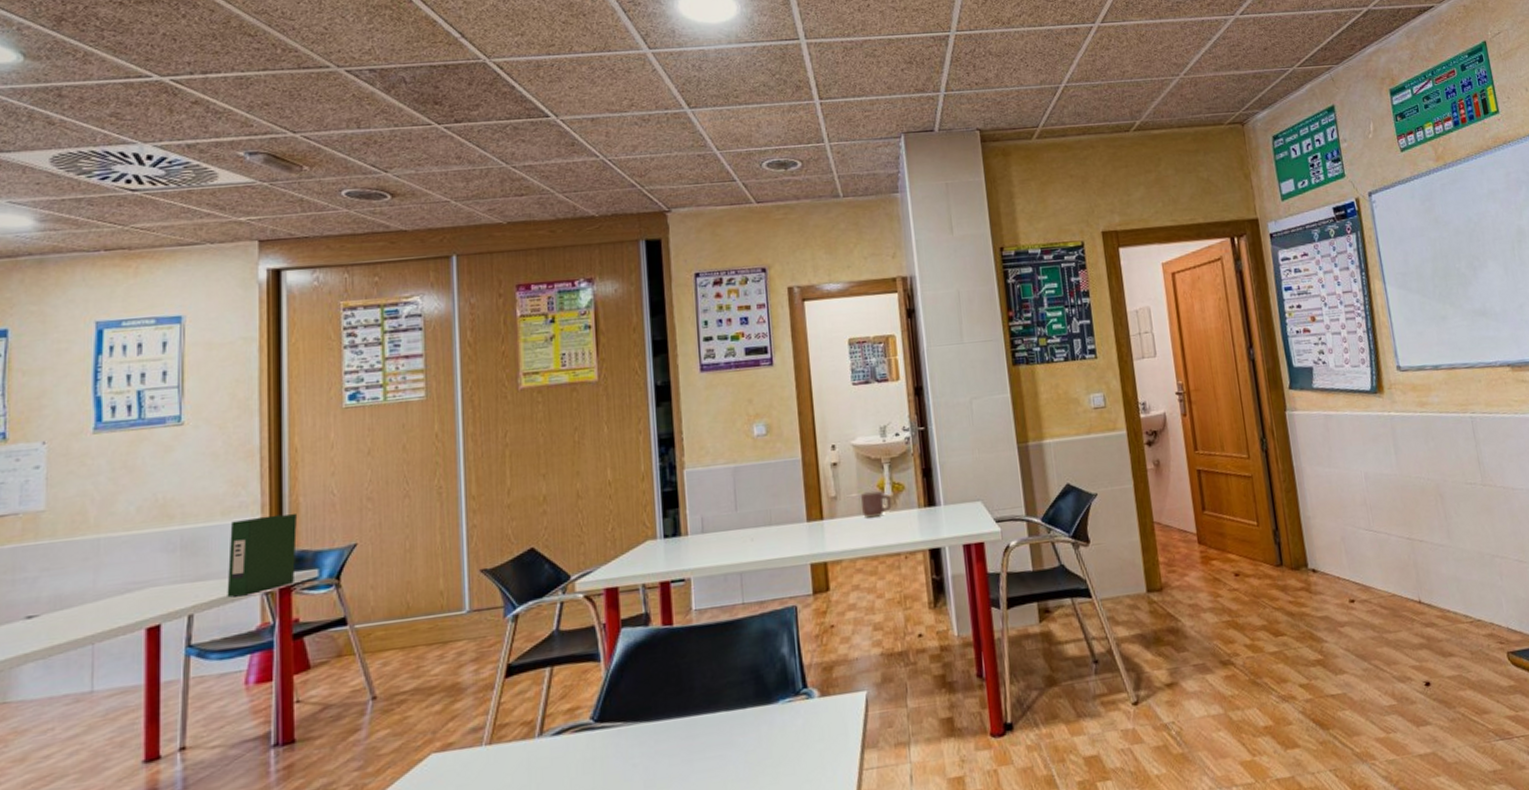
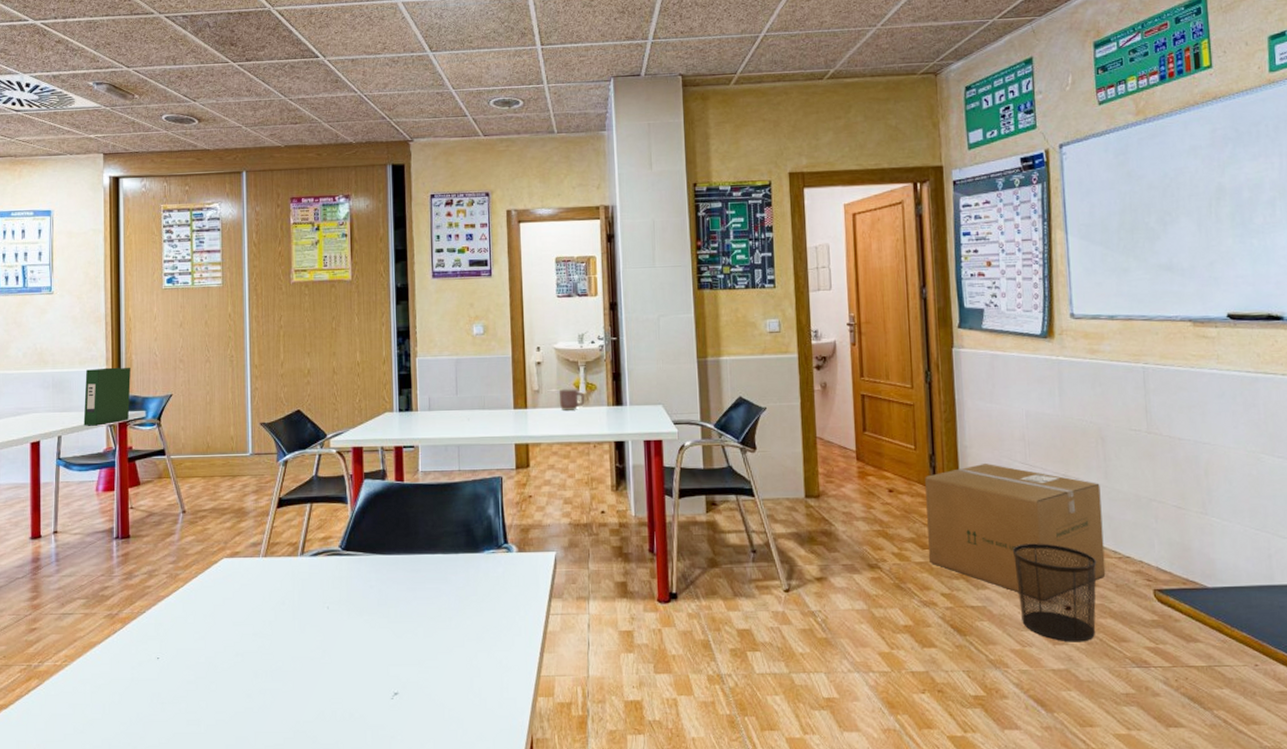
box: none [1271,533,1460,679] -> present [925,464,1106,601]
waste bin: none [1366,615,1457,722] -> present [1012,543,1097,642]

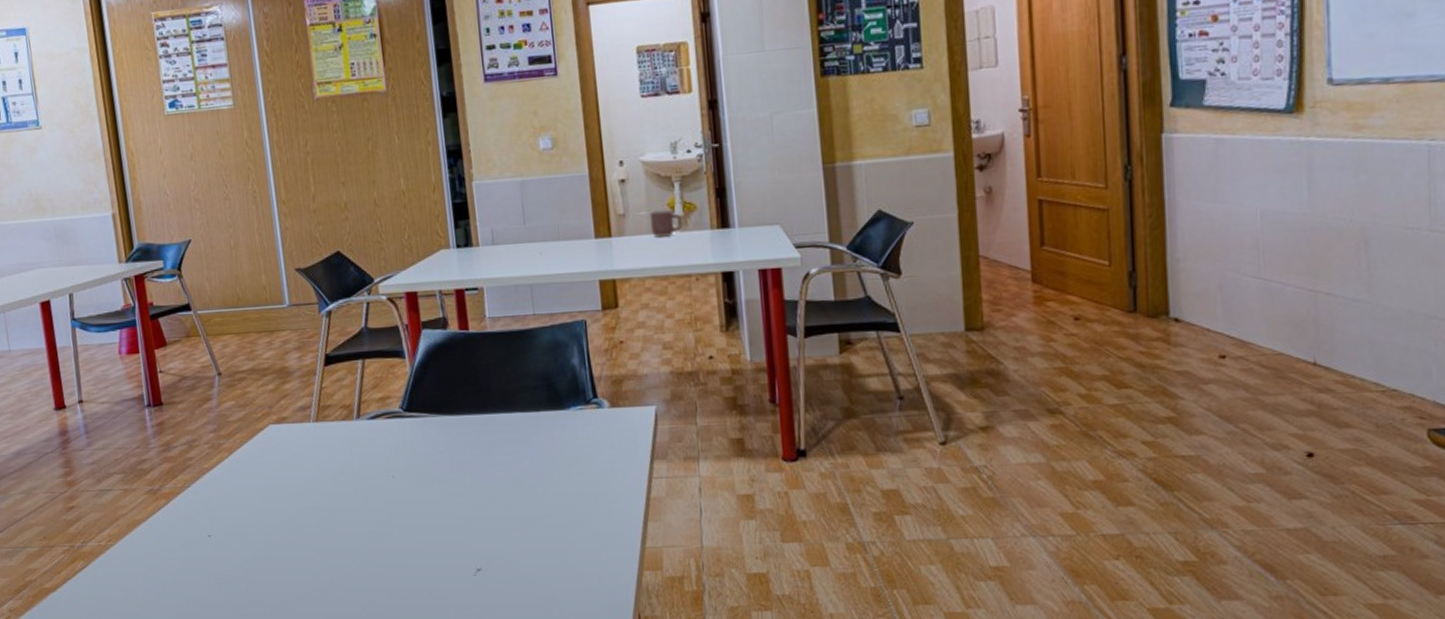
binder: present [83,367,131,426] -> none [90,210,145,281]
box: present [925,464,1106,601] -> none [1122,279,1363,447]
waste bin: present [1012,543,1097,642] -> none [1237,376,1352,496]

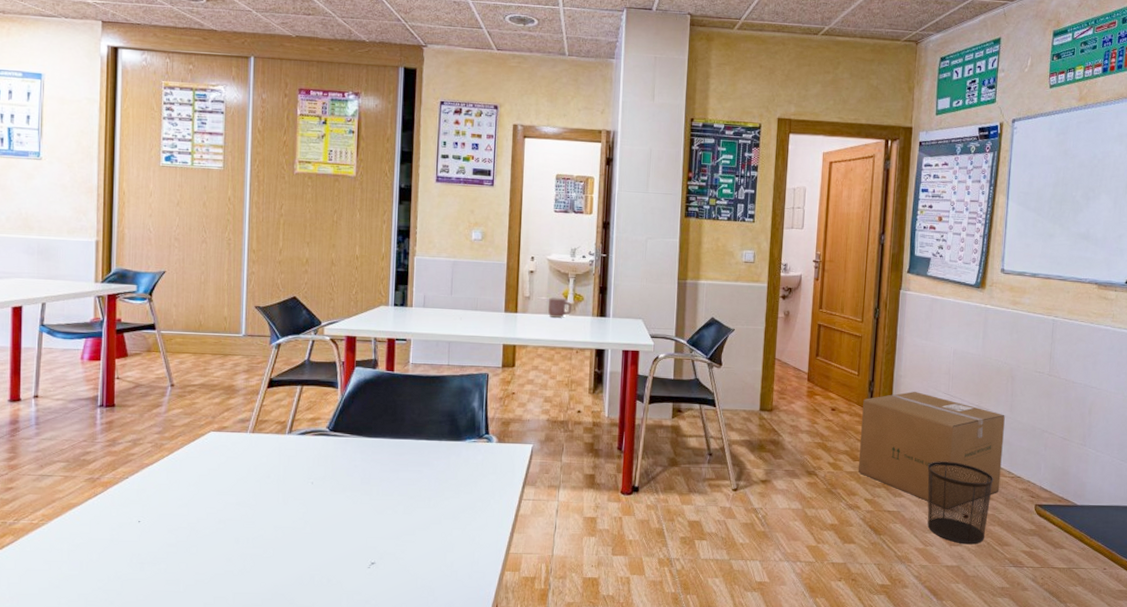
box: none [1122,279,1363,447] -> present [858,392,1005,509]
waste bin: none [1237,376,1352,496] -> present [927,461,994,545]

